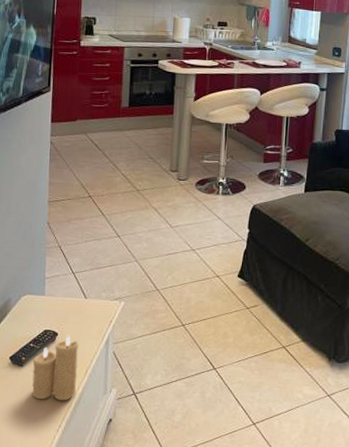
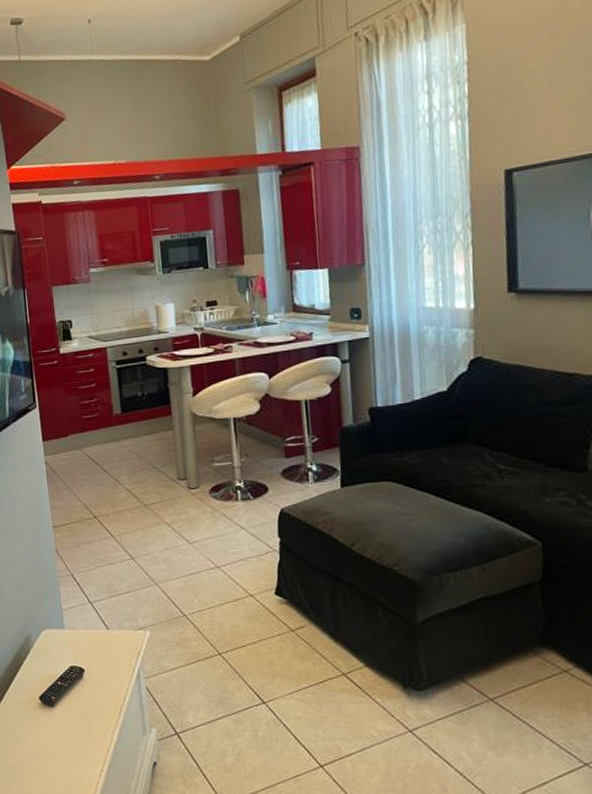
candle: present [32,335,79,401] -> none [63,671,113,743]

